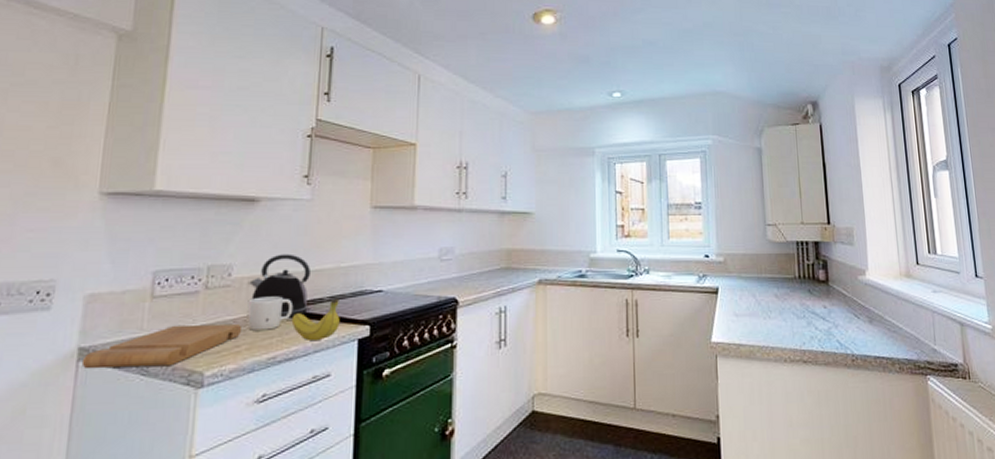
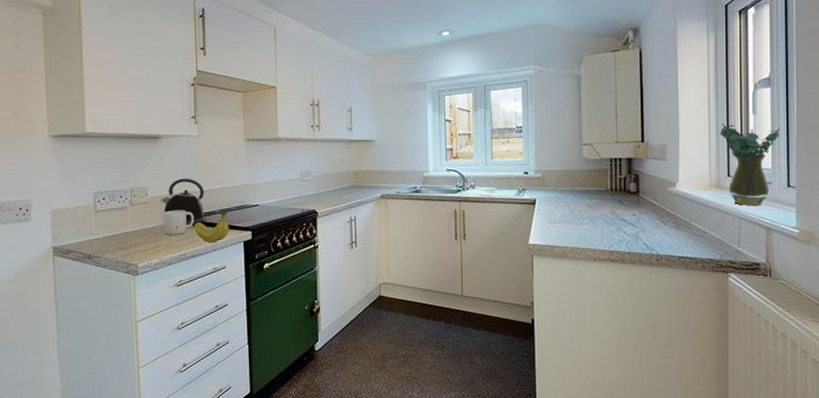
cutting board: present [81,324,241,370] -> none [56,231,159,262]
vase: none [905,206,963,298] -> present [720,123,780,206]

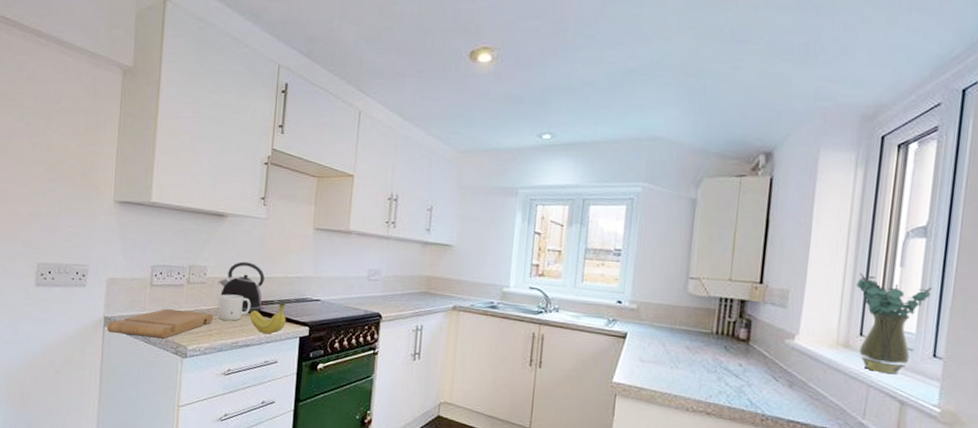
cutting board: none [56,231,159,262] -> present [106,308,213,339]

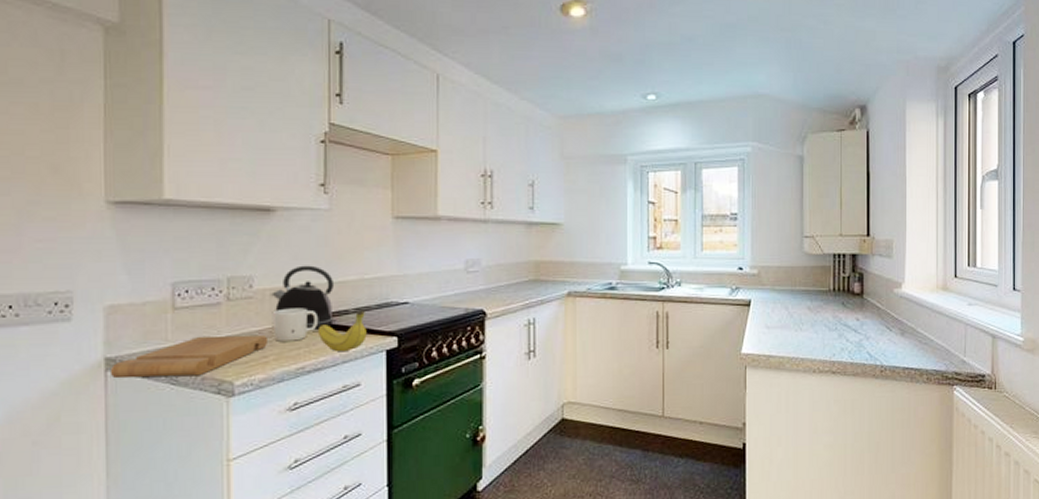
vase: present [857,273,932,375] -> none [948,218,1007,311]

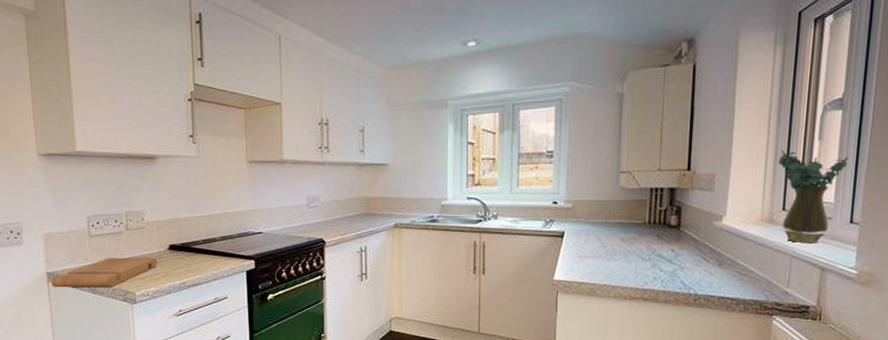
kettle: present [271,265,337,330] -> none [158,202,208,253]
mug: present [273,308,319,343] -> none [160,236,194,264]
fruit: present [317,310,367,352] -> none [193,238,231,272]
vase: none [948,218,1007,311] -> present [778,150,849,244]

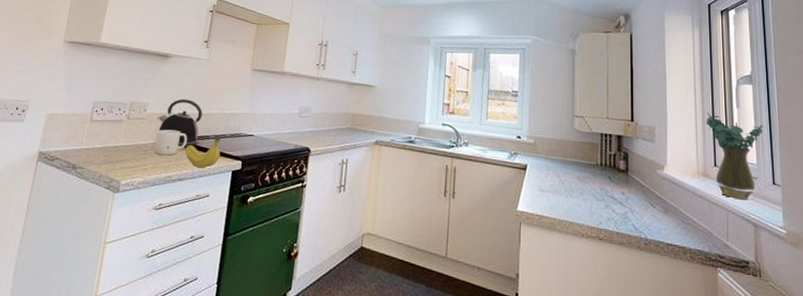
cutting board: present [50,257,157,288] -> none [39,143,150,174]
kettle: none [158,202,208,253] -> present [158,98,203,148]
mug: none [160,236,194,264] -> present [154,129,188,156]
fruit: none [193,238,231,272] -> present [185,137,221,168]

